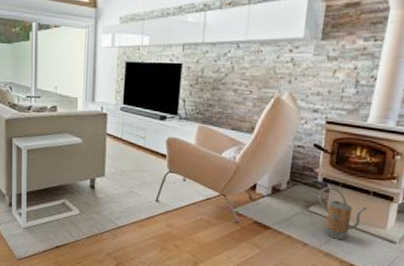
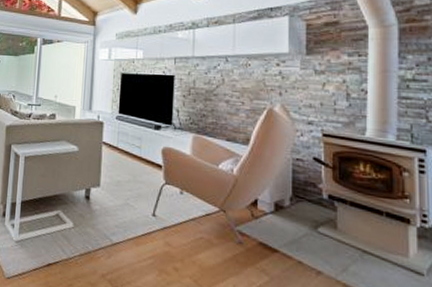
watering can: present [317,187,367,240] -> none [325,205,382,268]

